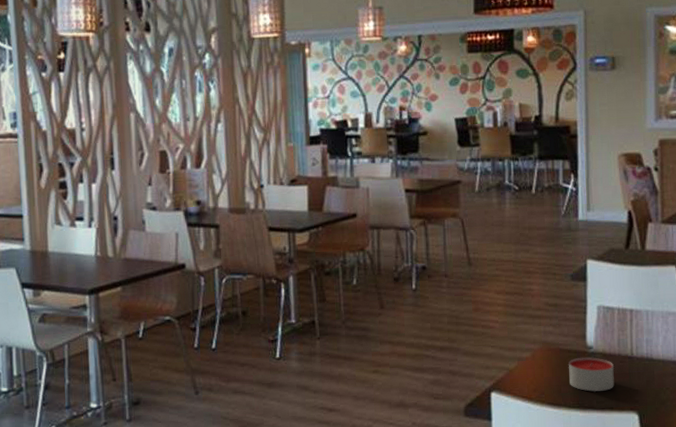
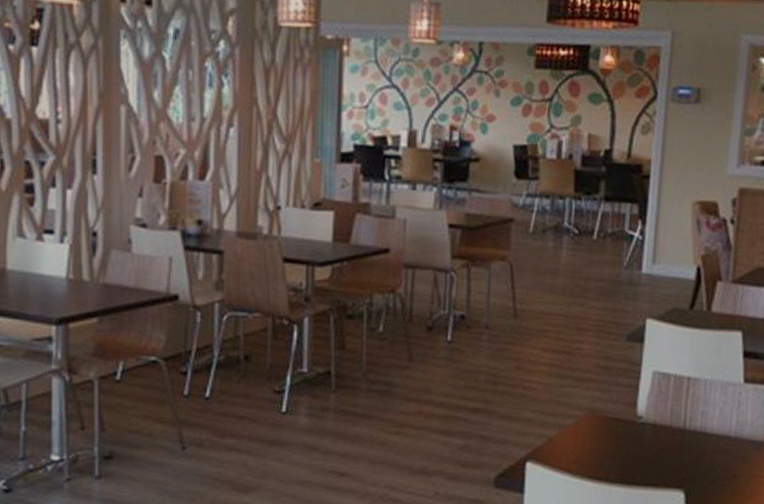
candle: present [569,357,614,392] -> none [614,427,664,466]

